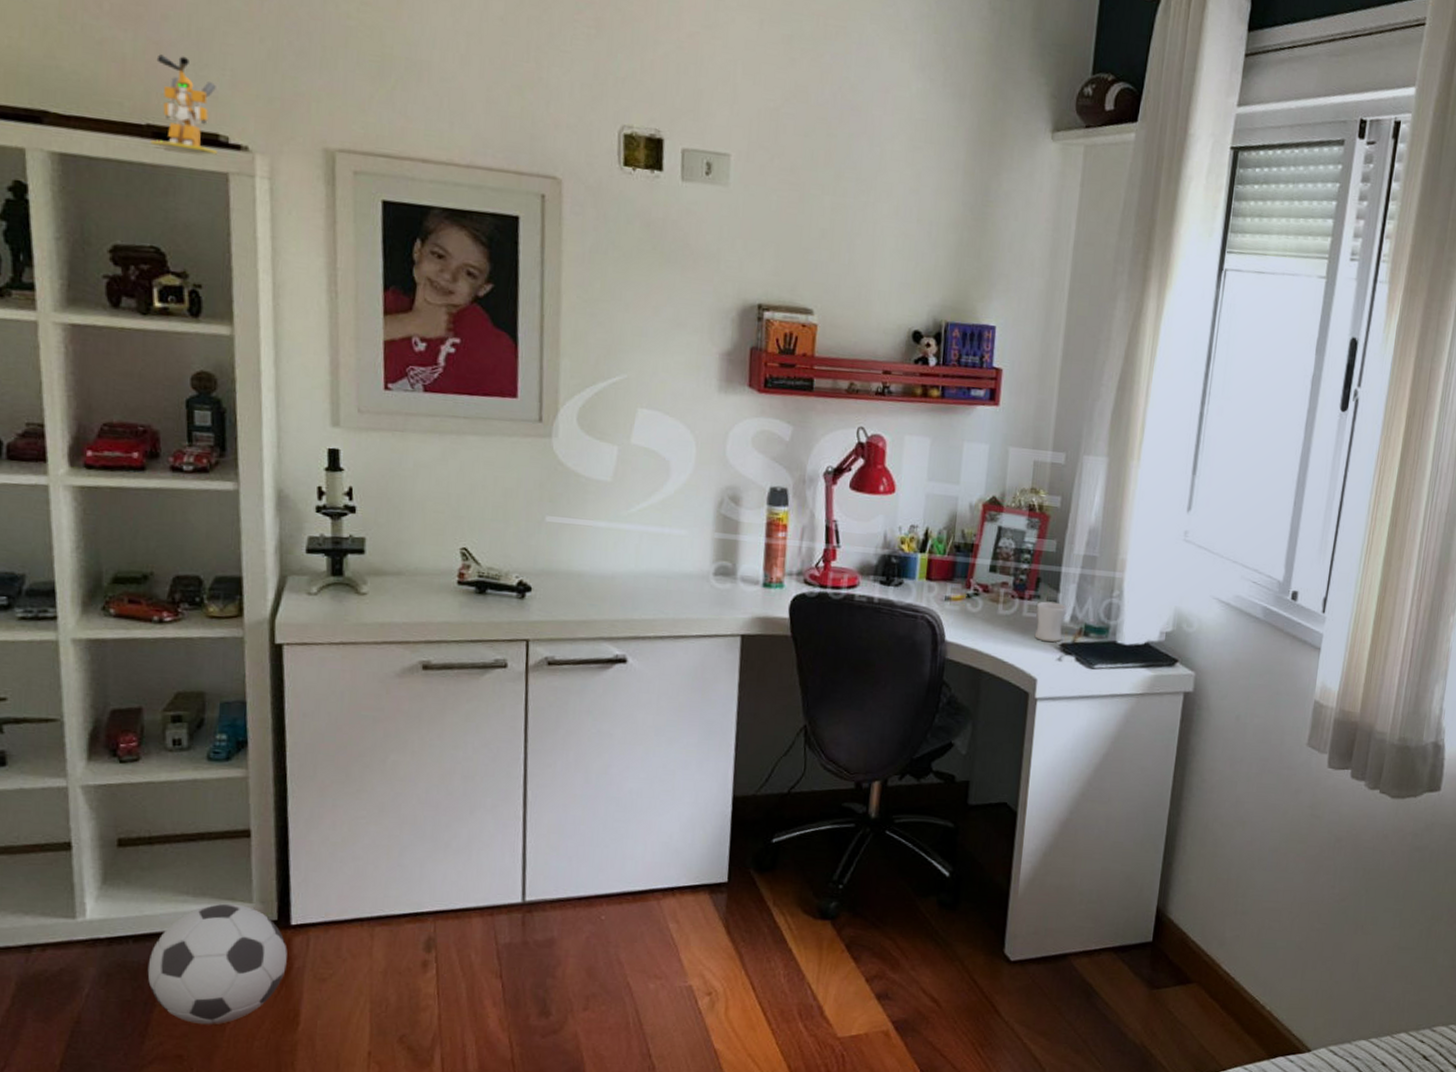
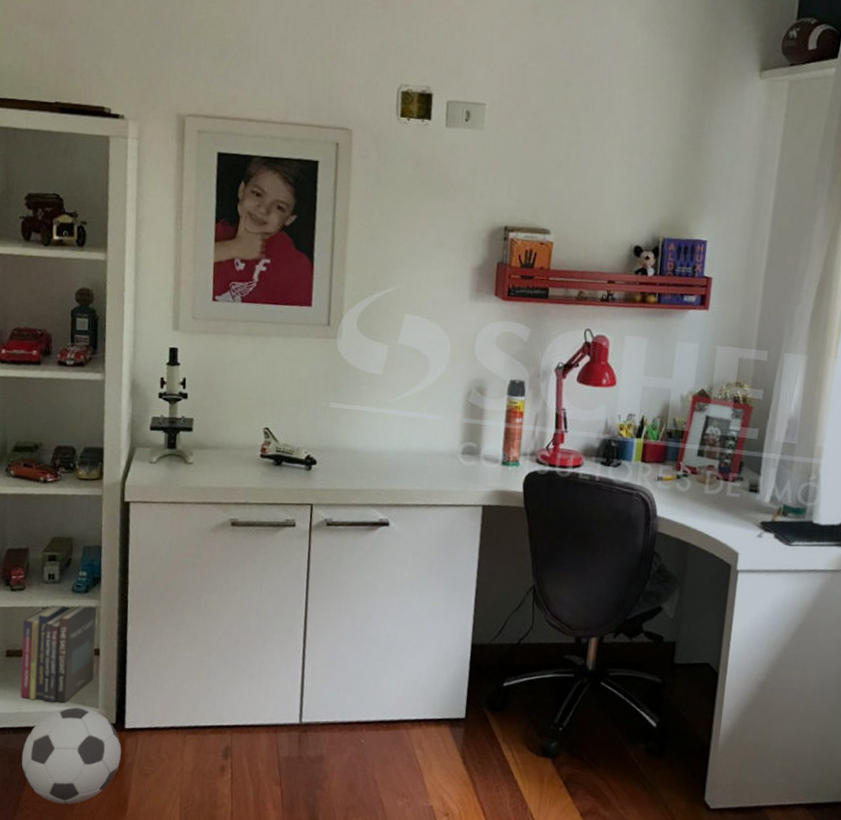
books: none [139,776,245,900] -> present [20,605,97,703]
robot figurine: present [150,54,217,155] -> none [57,49,104,123]
mug: present [1034,601,1067,642] -> none [737,483,767,520]

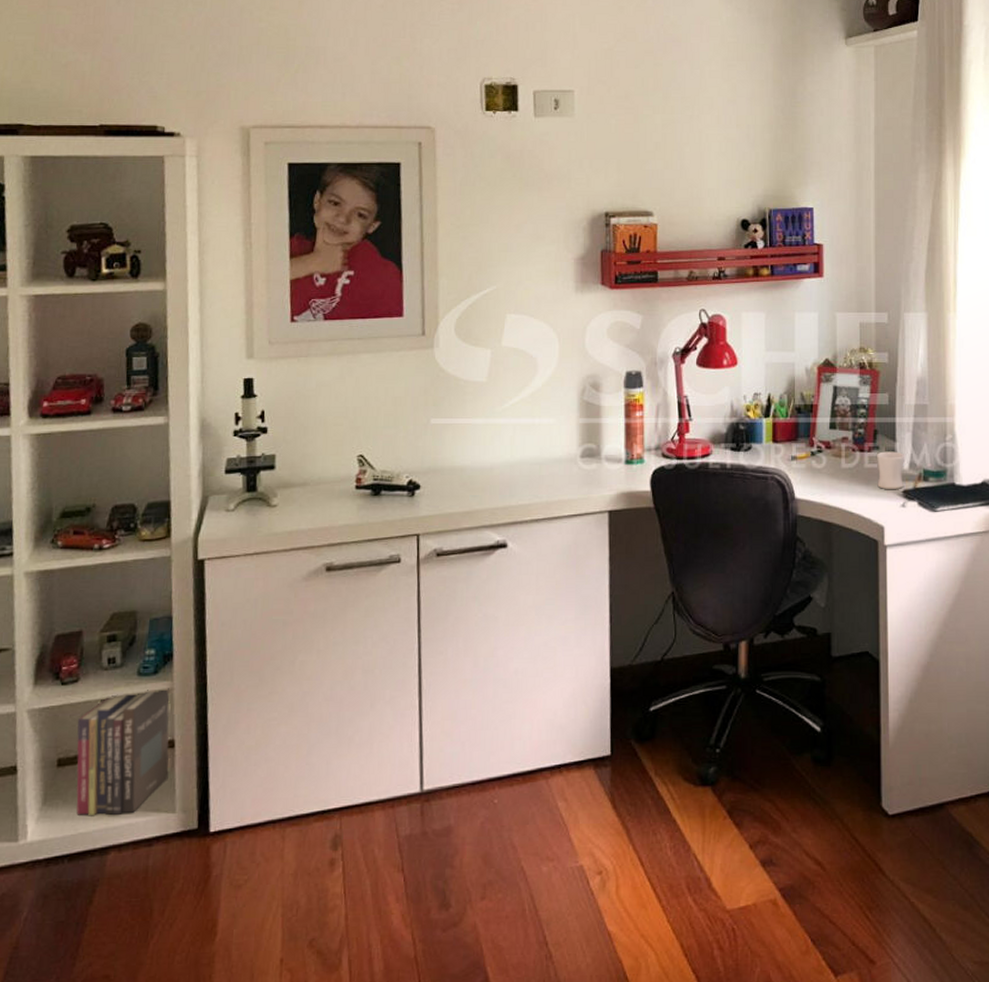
soccer ball: present [21,706,122,805] -> none [80,815,206,942]
mug: none [737,483,767,520] -> present [876,451,904,489]

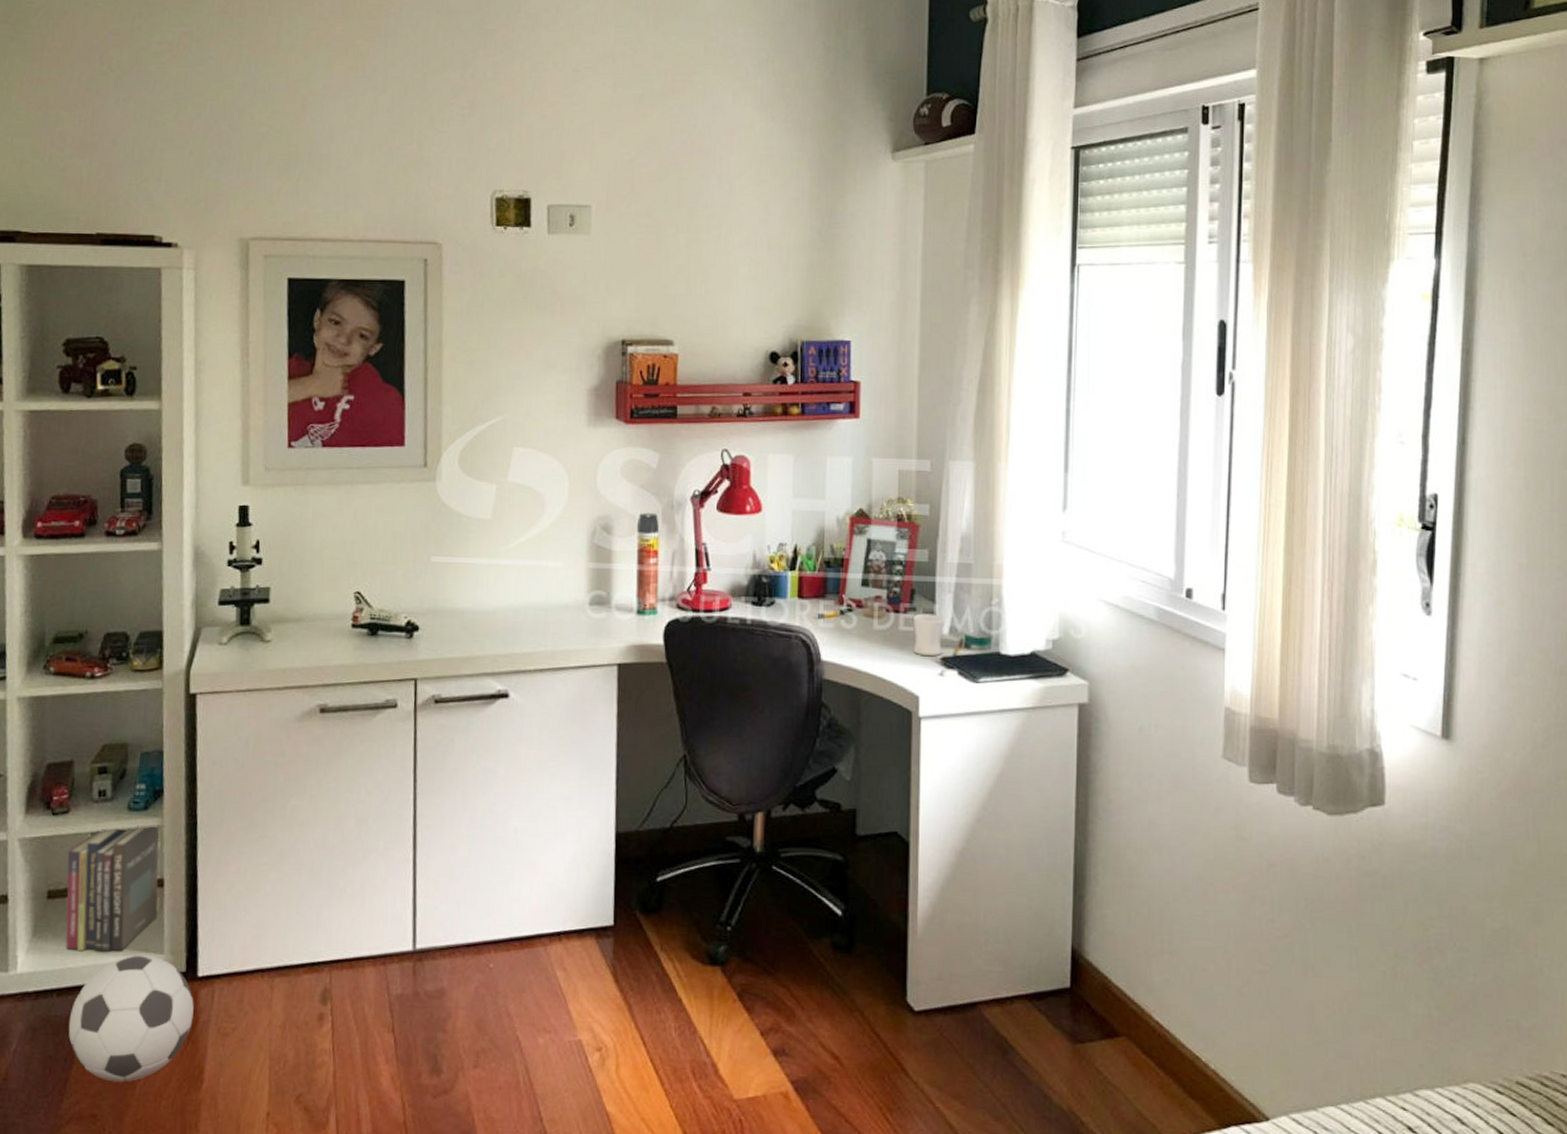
soccer ball: none [80,815,206,942] -> present [68,954,194,1083]

